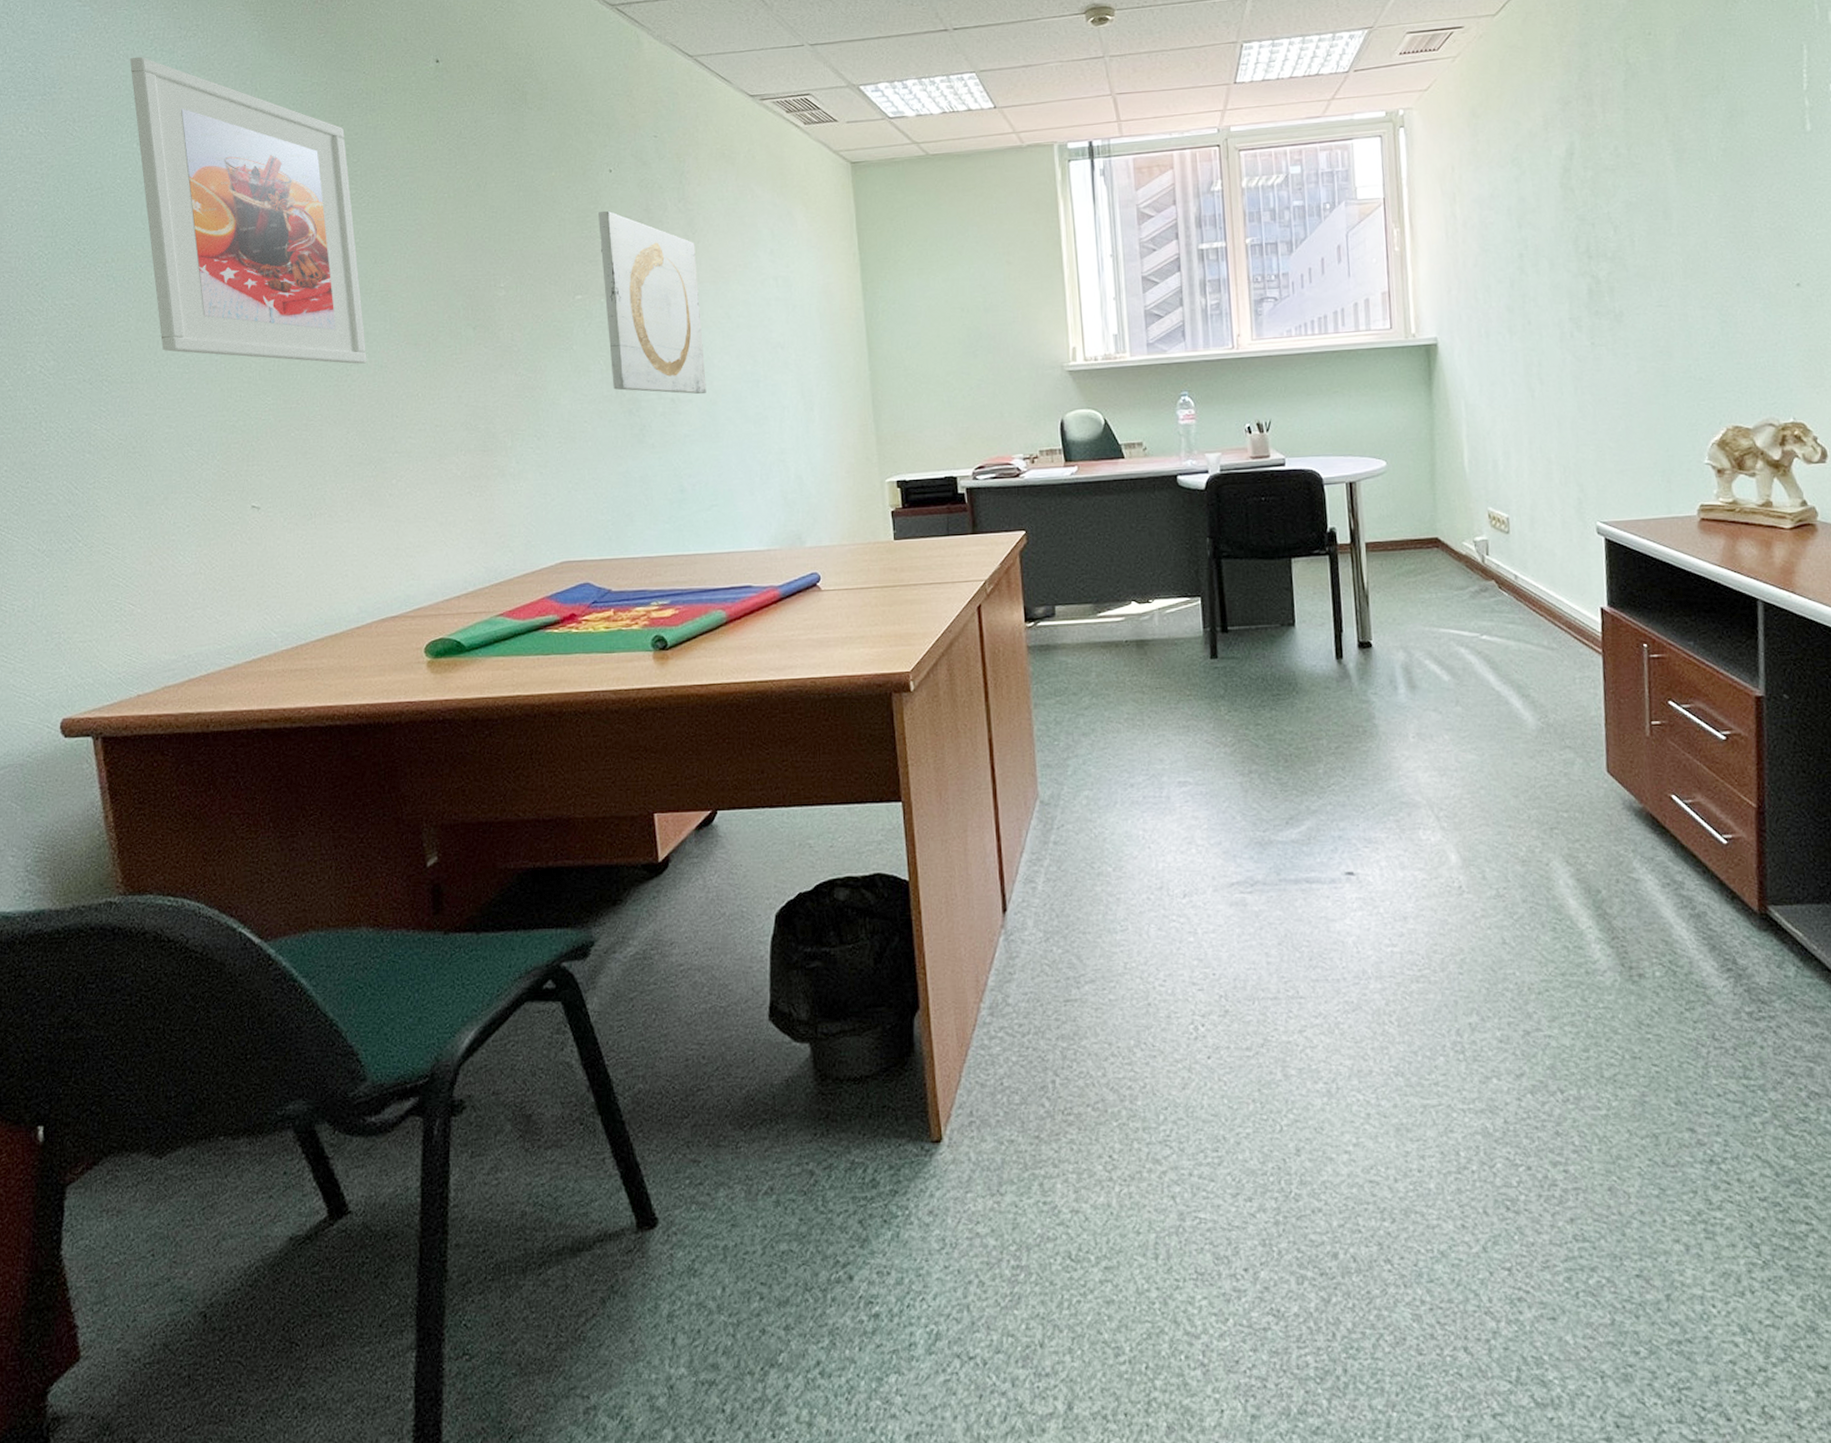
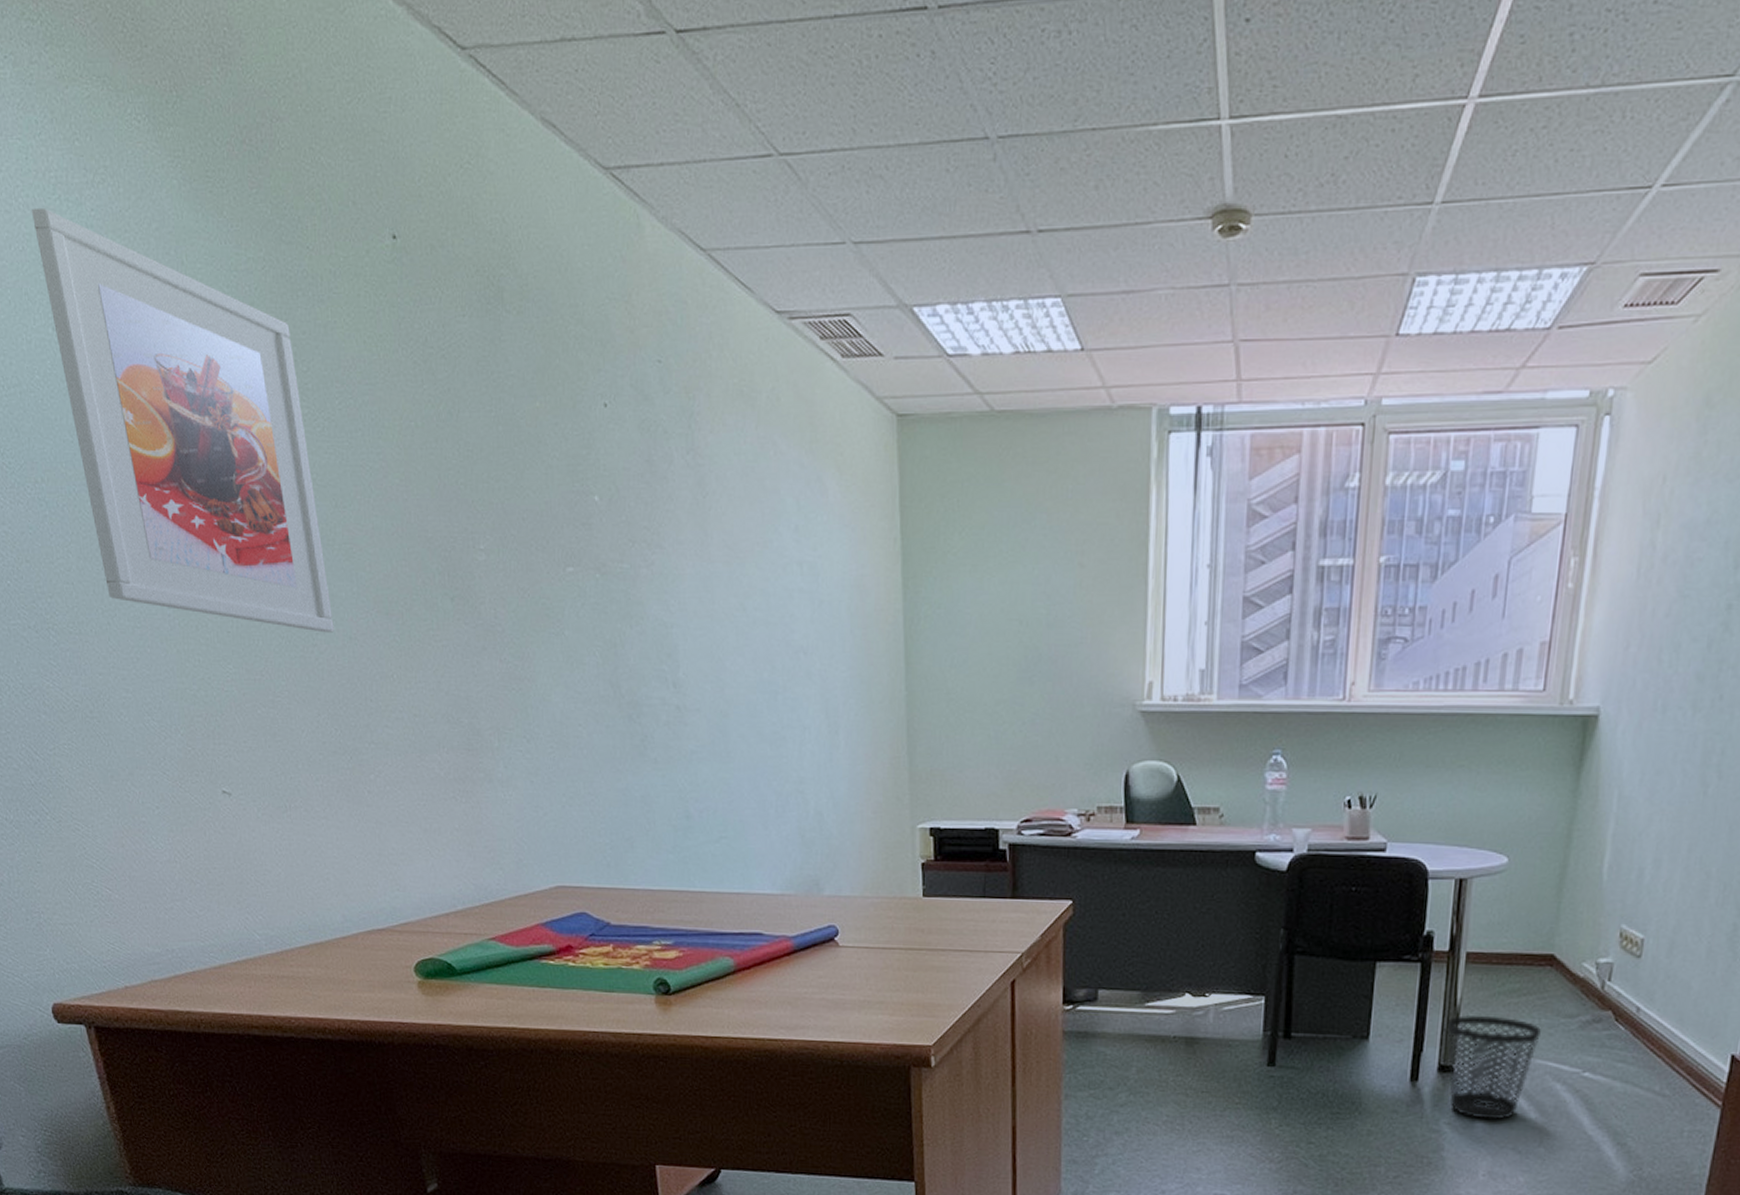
wall art: present [598,211,706,395] -> none [592,460,716,704]
wastebasket: none [1359,595,1439,687] -> present [1447,1014,1541,1120]

